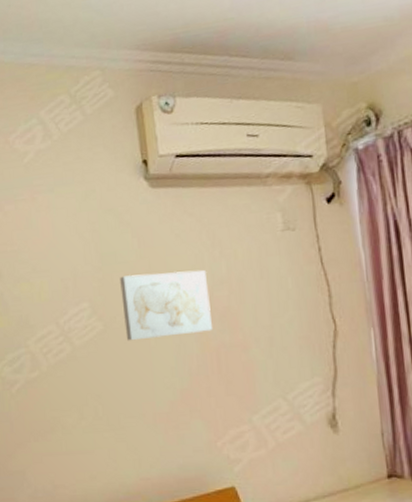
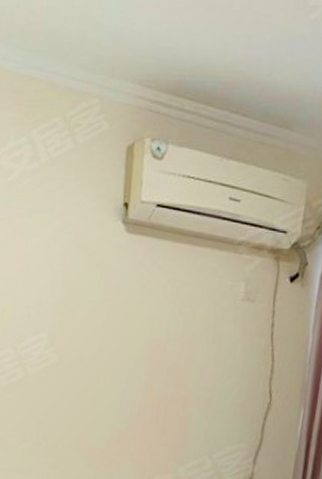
wall art: present [120,270,212,341] -> none [77,314,163,383]

